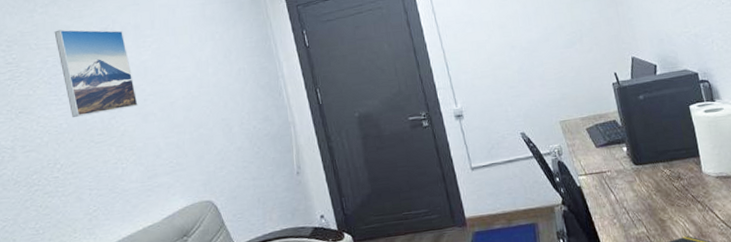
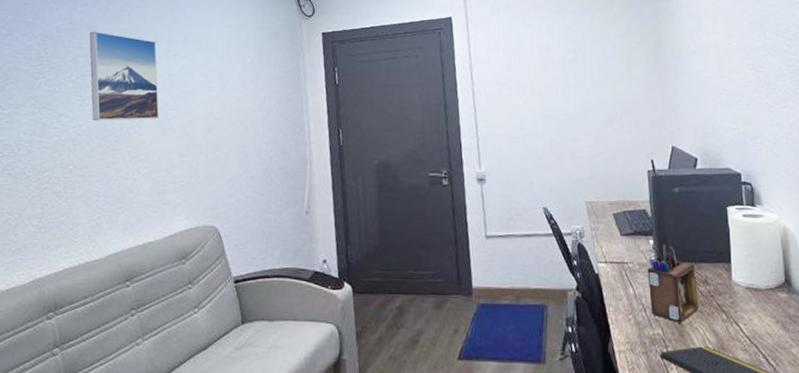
desk organizer: none [624,148,676,219] -> present [647,244,699,323]

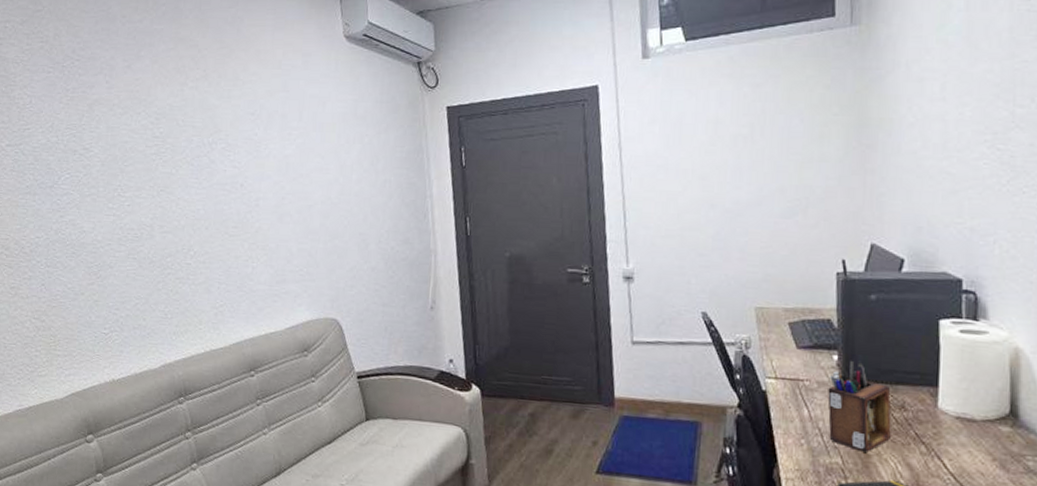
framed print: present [89,31,160,121] -> none [202,108,276,205]

